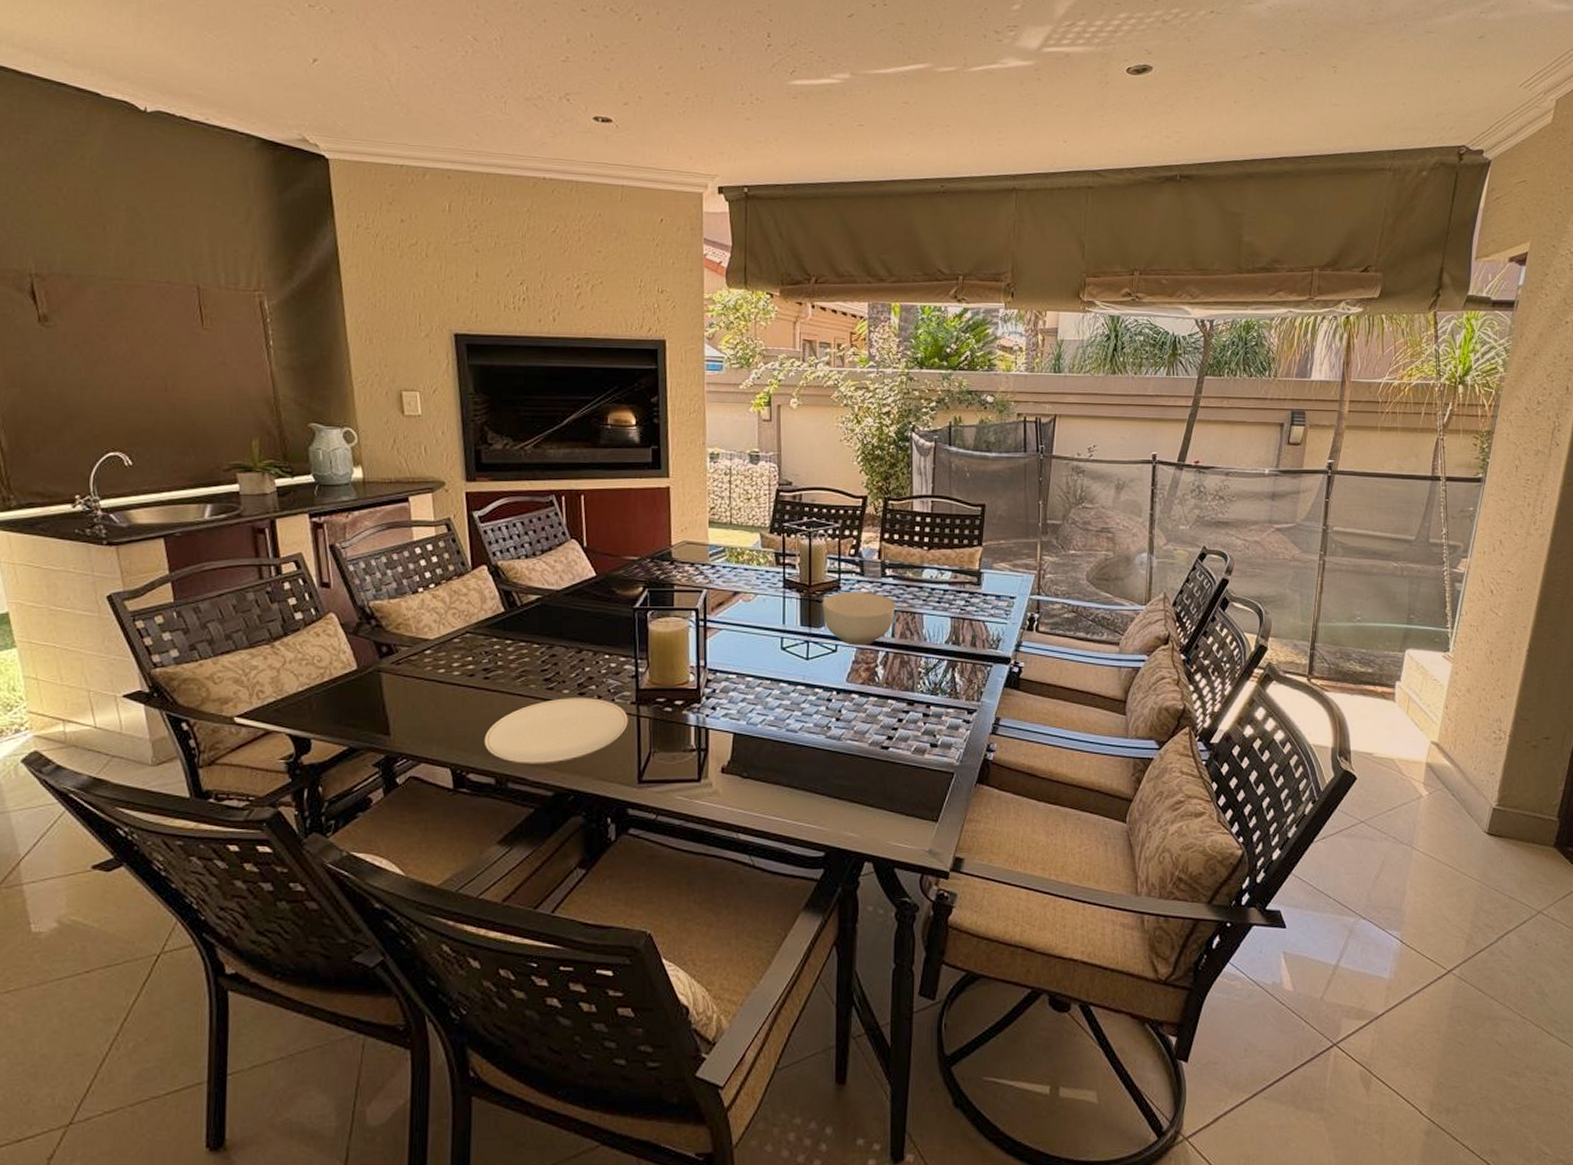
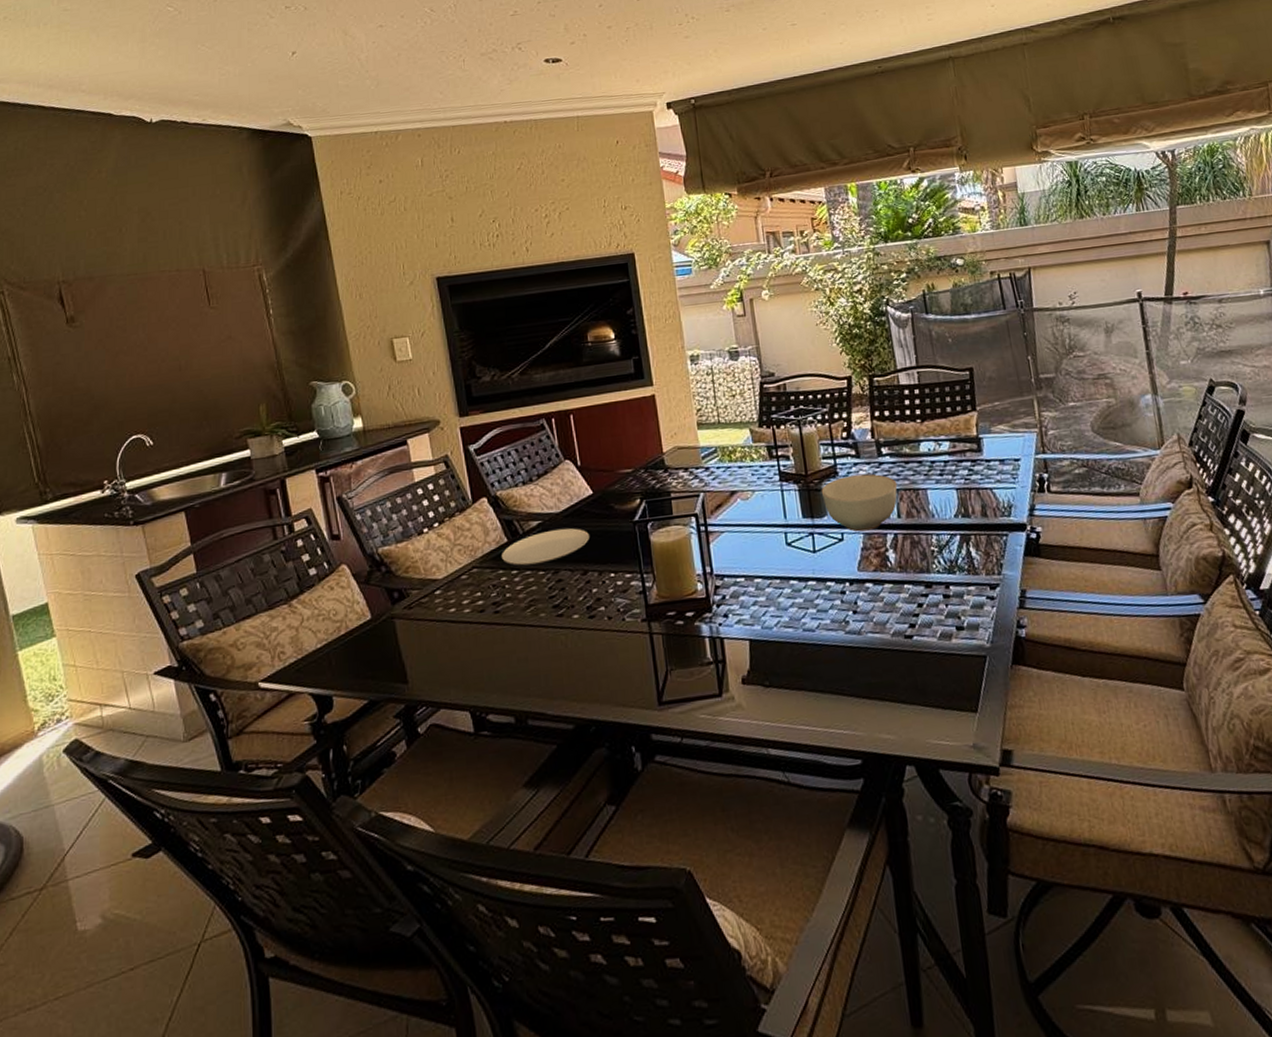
plate: present [484,698,628,765] -> none [499,620,641,699]
plate: none [497,605,588,637] -> present [502,528,589,566]

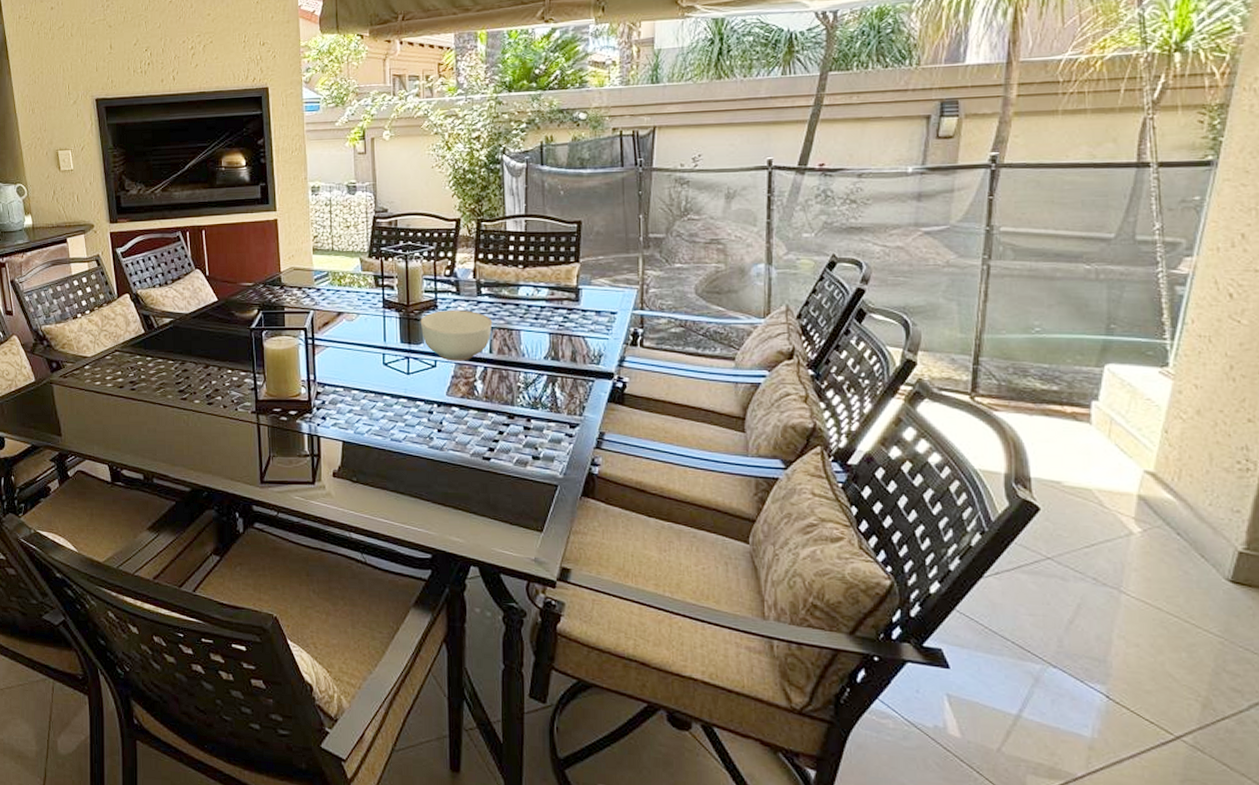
plate: present [502,528,589,566] -> none [139,327,212,354]

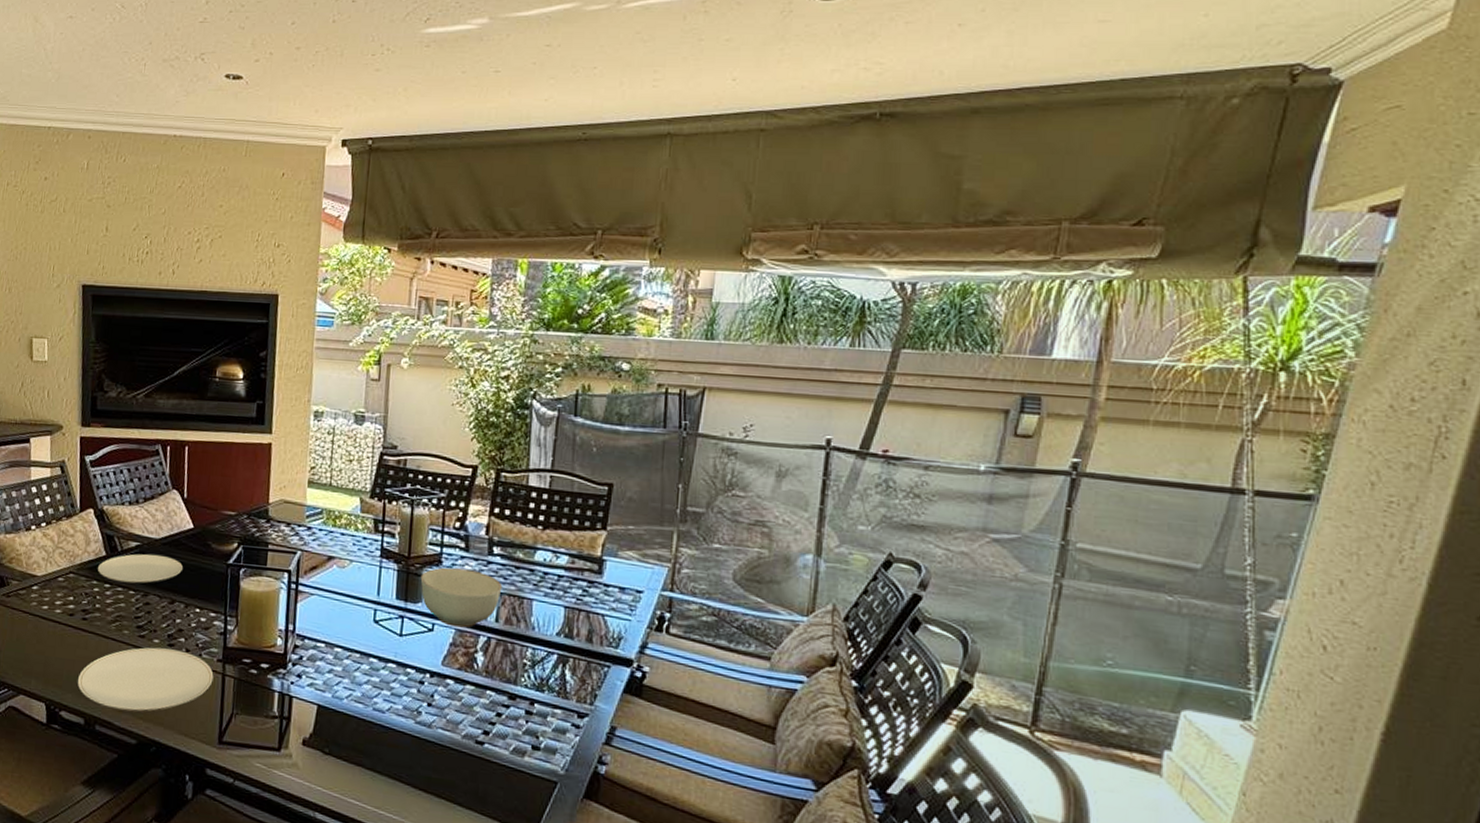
plate: none [133,407,250,464] -> present [77,647,214,712]
plate: none [139,327,212,354] -> present [98,554,183,584]

